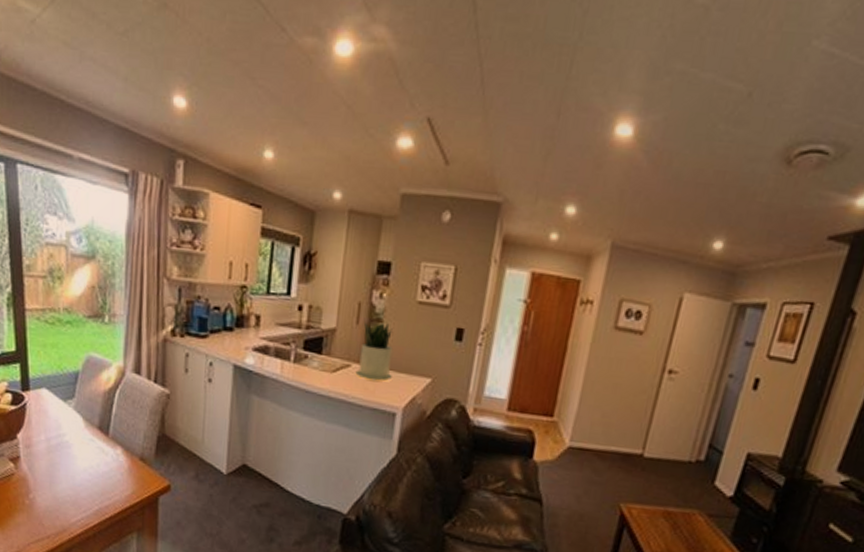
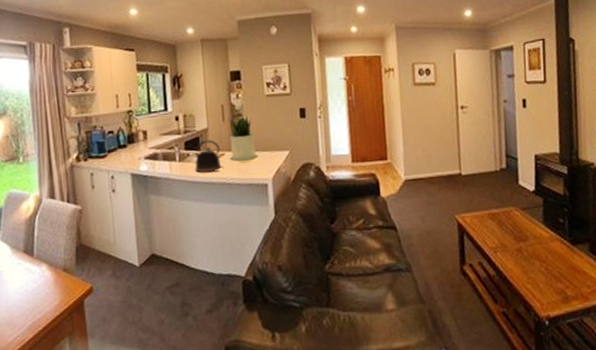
kettle: none [311,342,347,385] -> present [192,139,223,174]

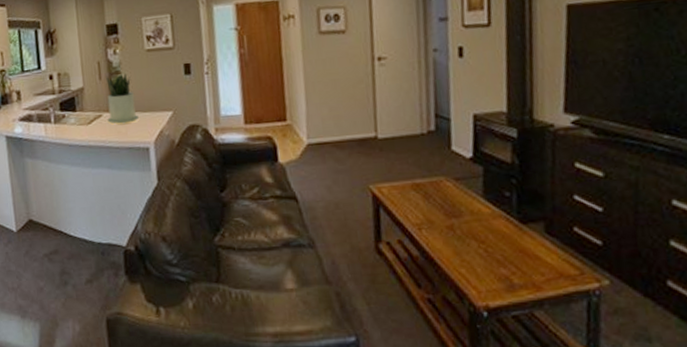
kettle: present [192,139,223,174] -> none [68,99,101,136]

